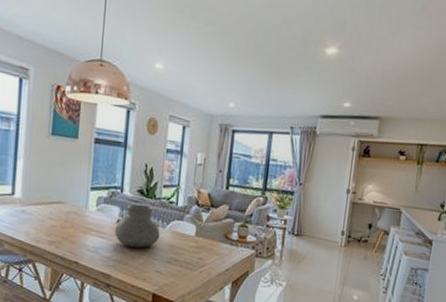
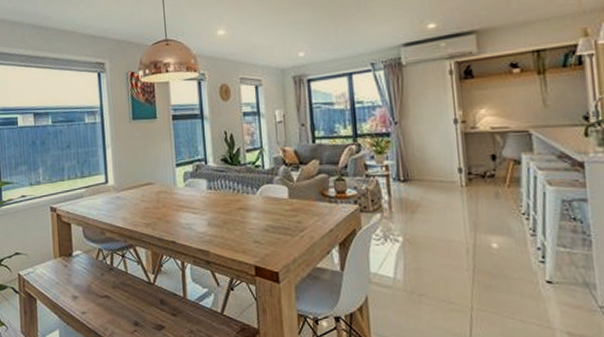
vase: present [115,204,160,248] -> none [205,173,252,220]

